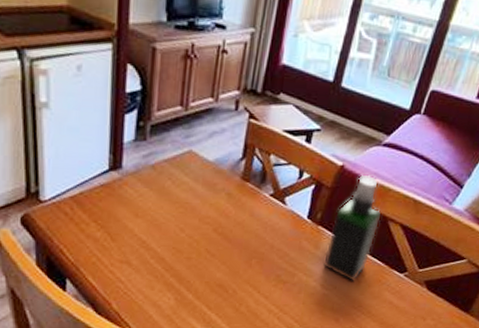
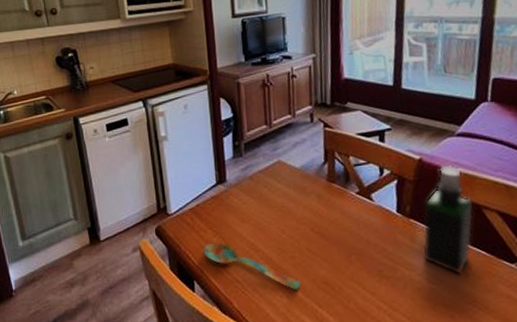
spoon: none [82,237,193,293] -> present [203,242,301,291]

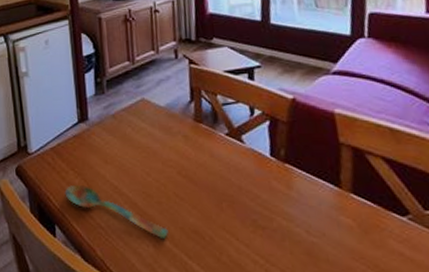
spray bottle: present [423,164,474,275] -> none [300,105,356,228]

